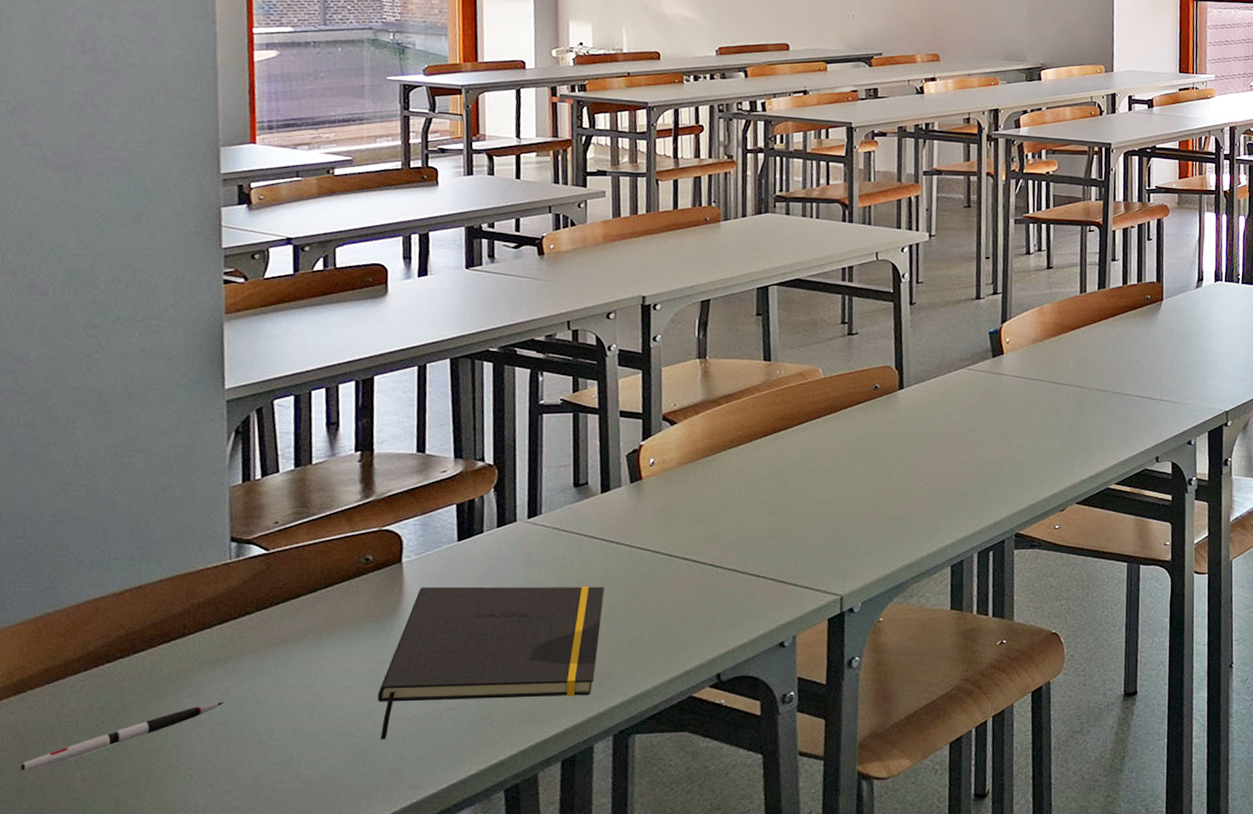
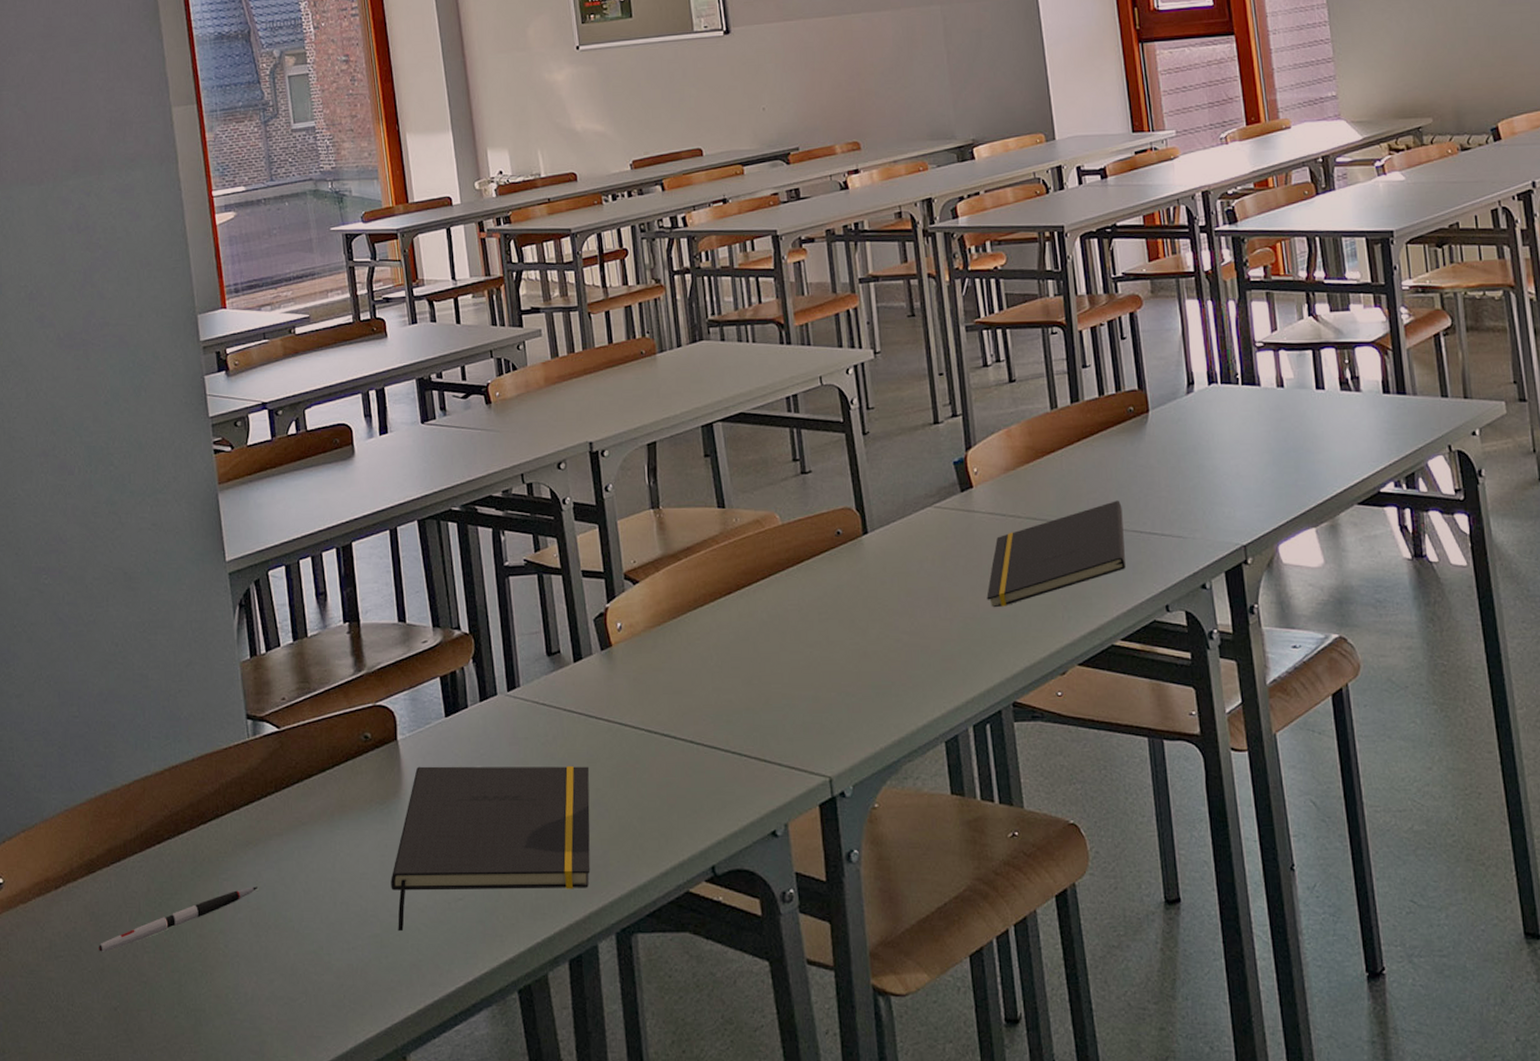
notepad: none [1004,371,1130,455] -> present [986,500,1125,608]

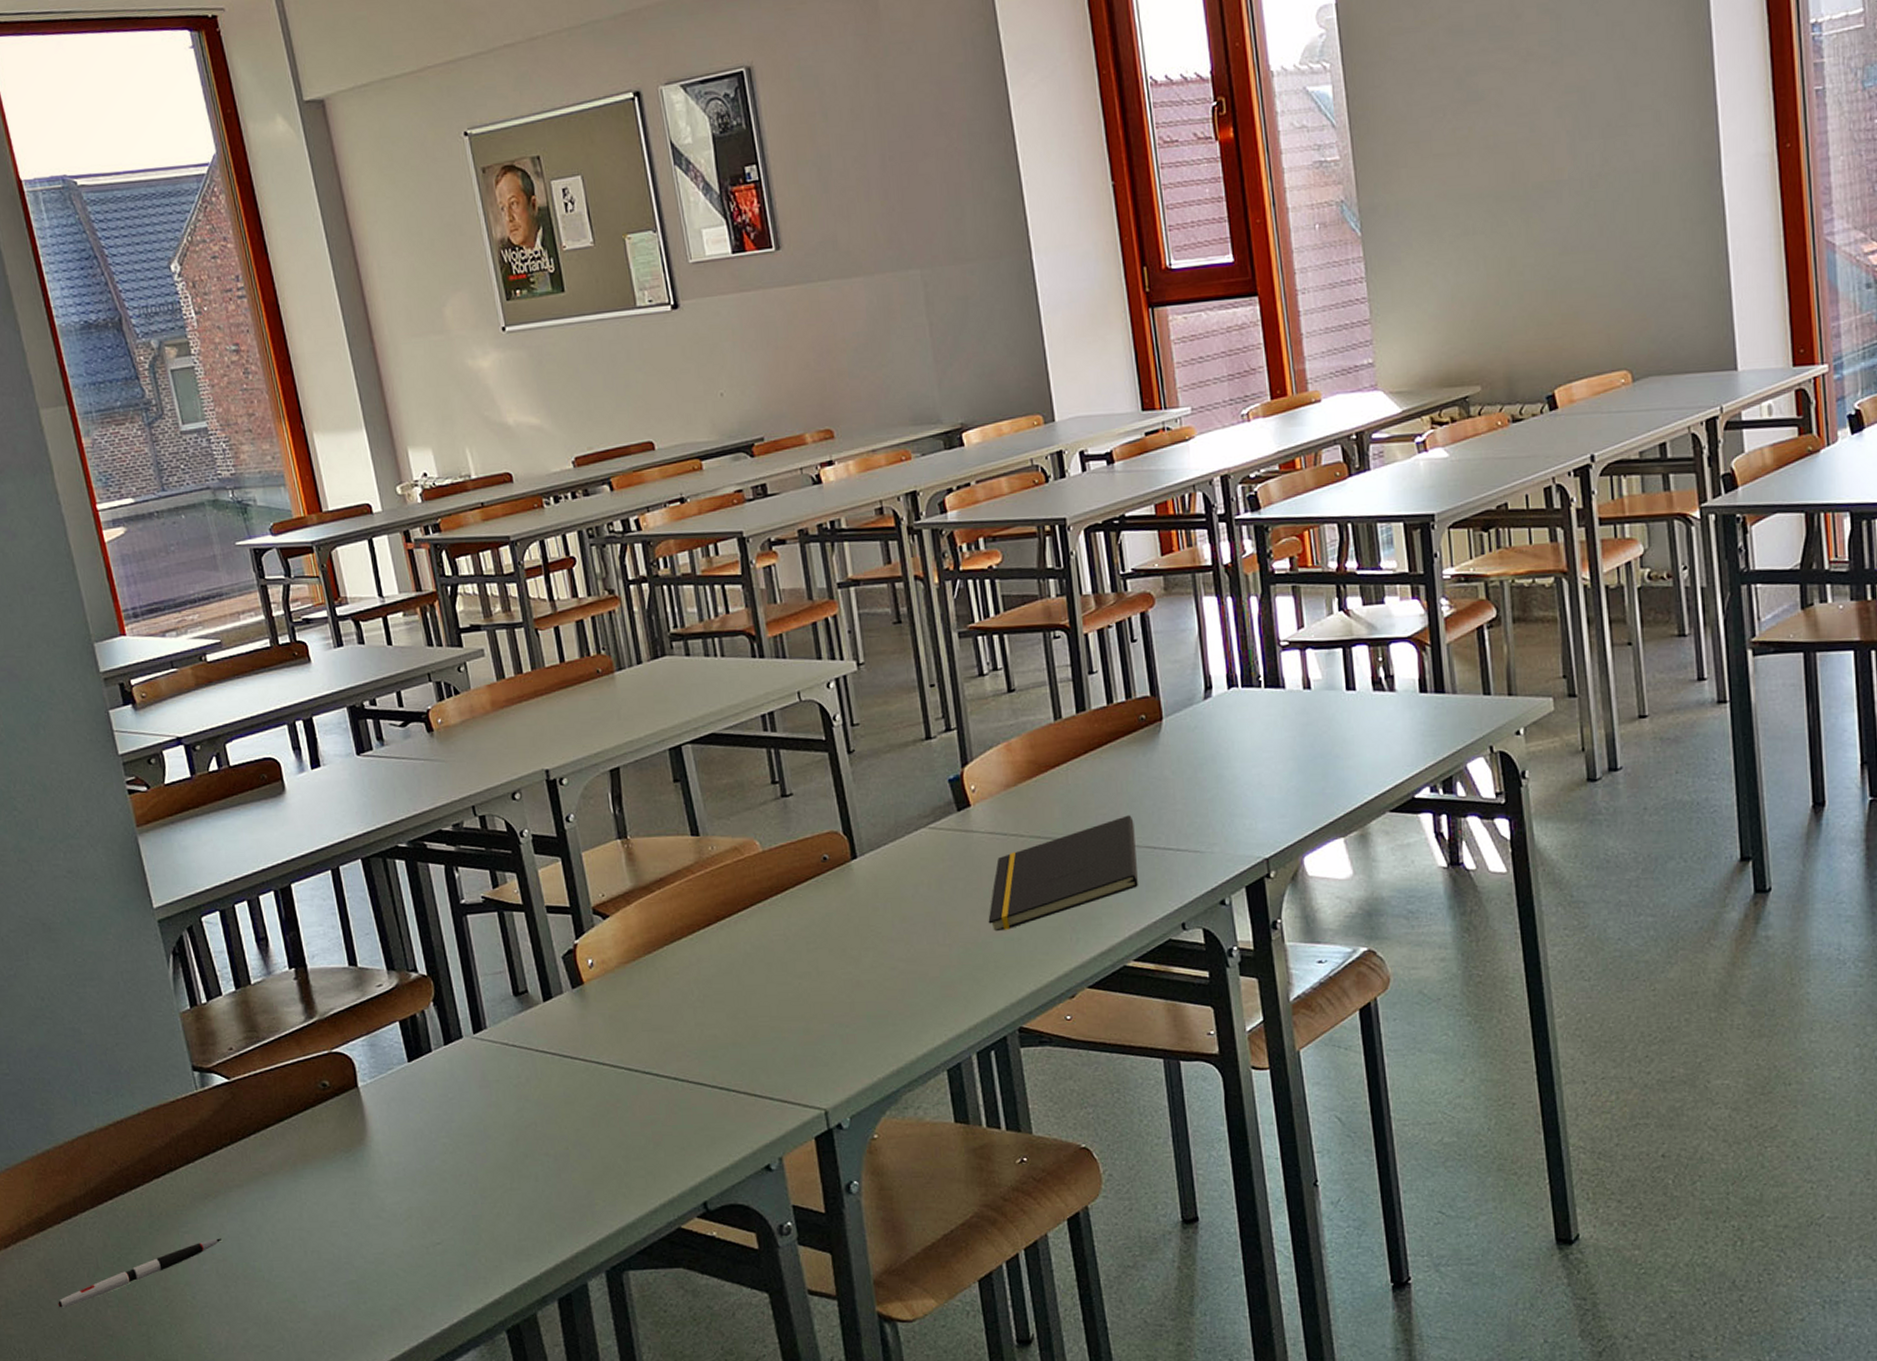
notepad: present [391,765,591,930] -> none [363,1106,575,1276]

